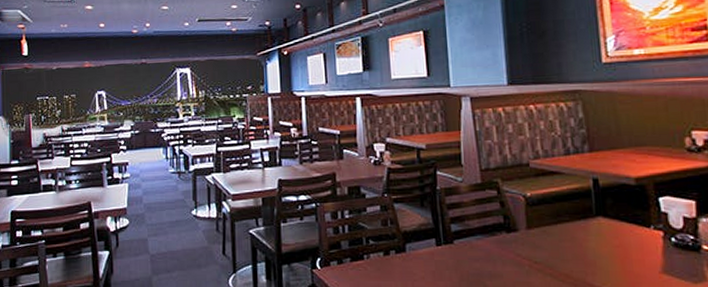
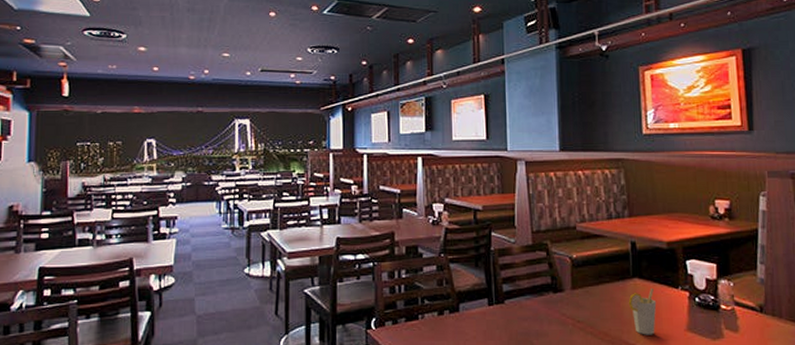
cup: none [592,227,625,278] -> present [628,287,657,335]

